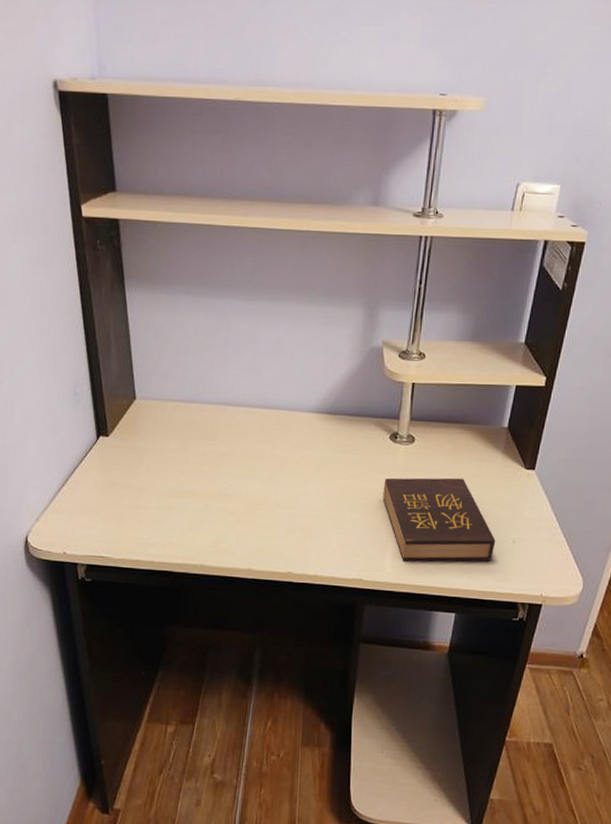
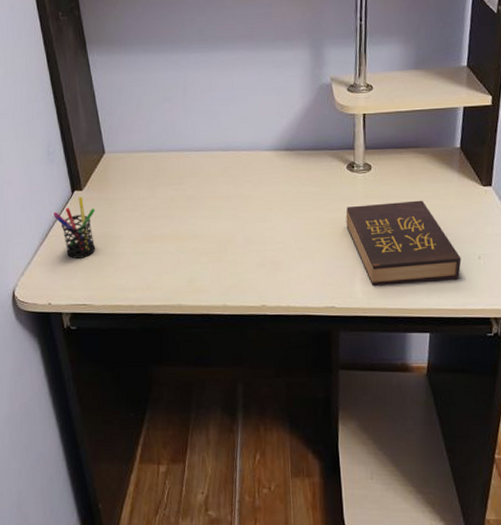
pen holder: none [75,443,121,508] -> present [53,197,96,259]

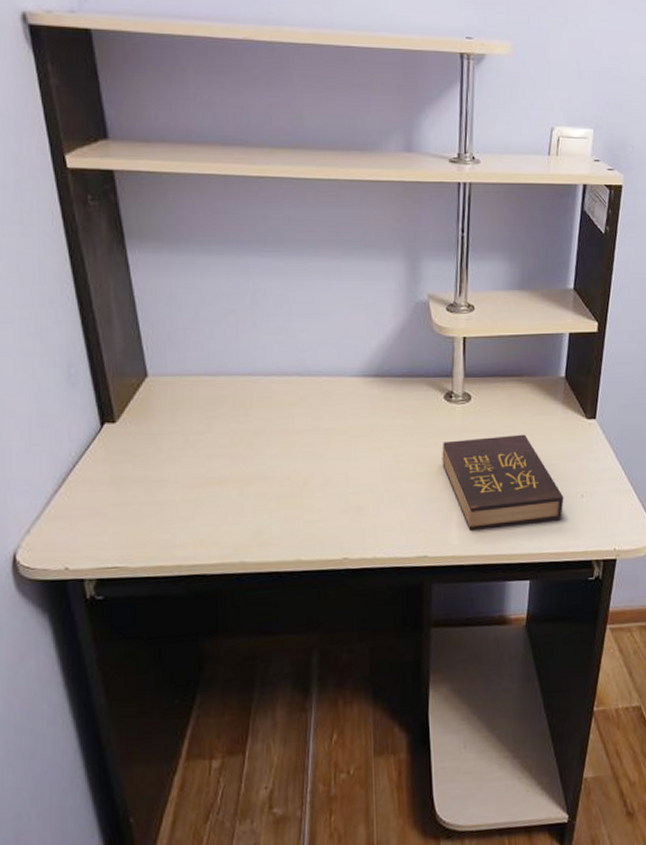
pen holder: present [53,197,96,259] -> none [74,431,133,510]

